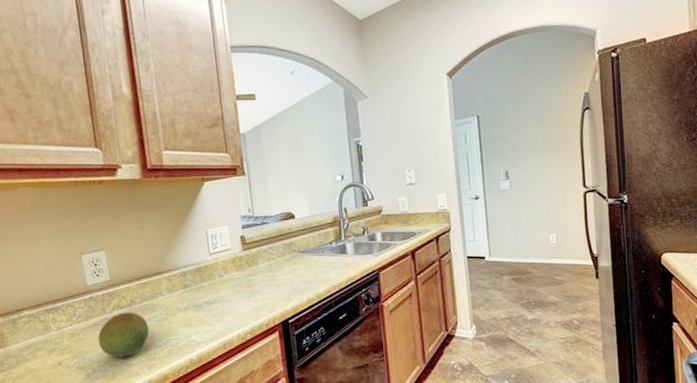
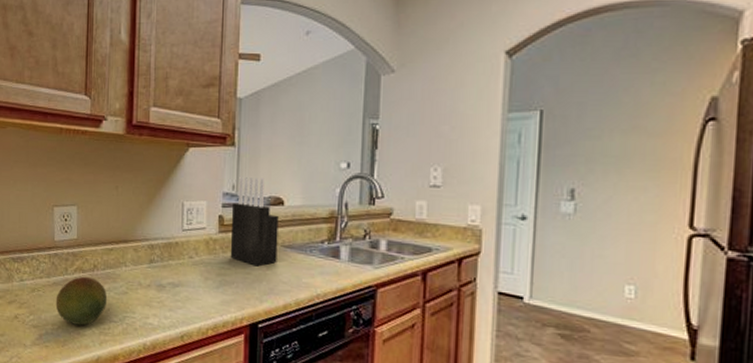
knife block: none [251,198,296,273] -> present [230,176,279,267]

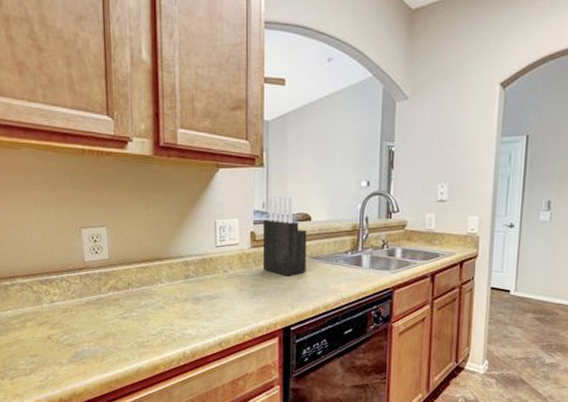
fruit: present [55,276,108,326] -> none [90,294,145,341]

